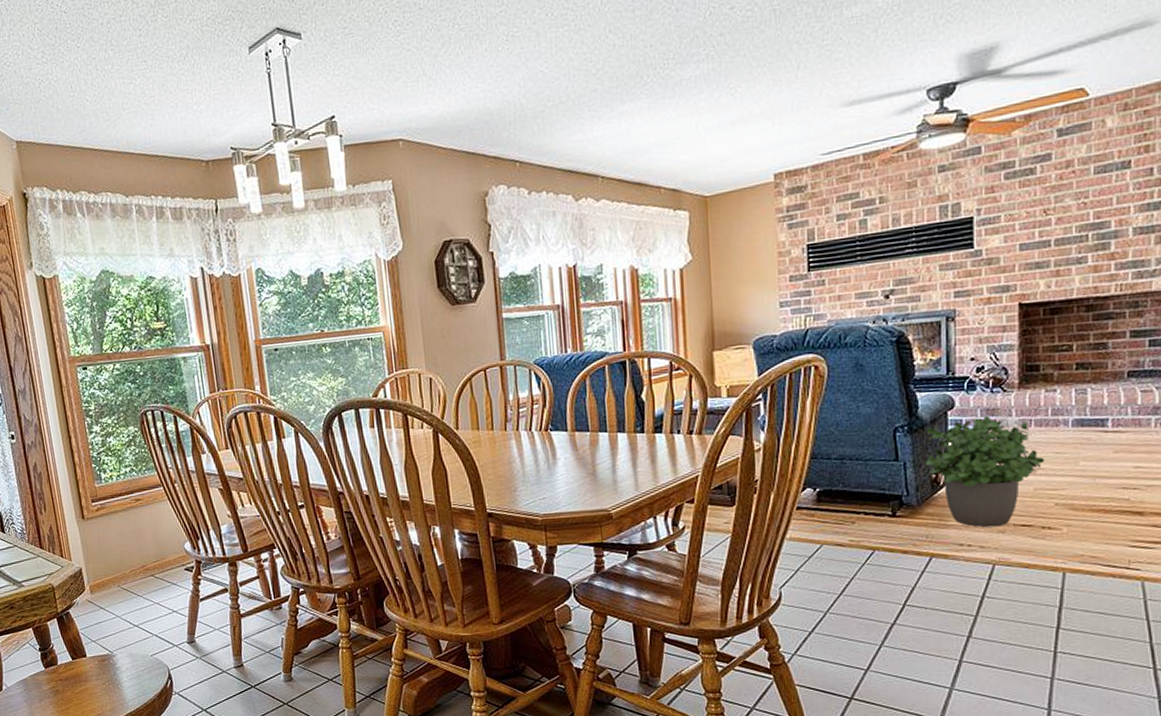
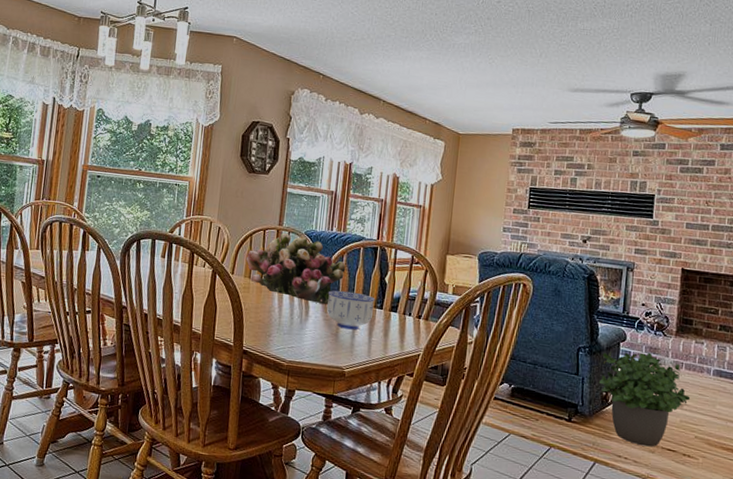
flower arrangement: none [469,366,591,442] -> present [245,232,346,304]
bowl: none [574,419,634,465] -> present [327,290,375,330]

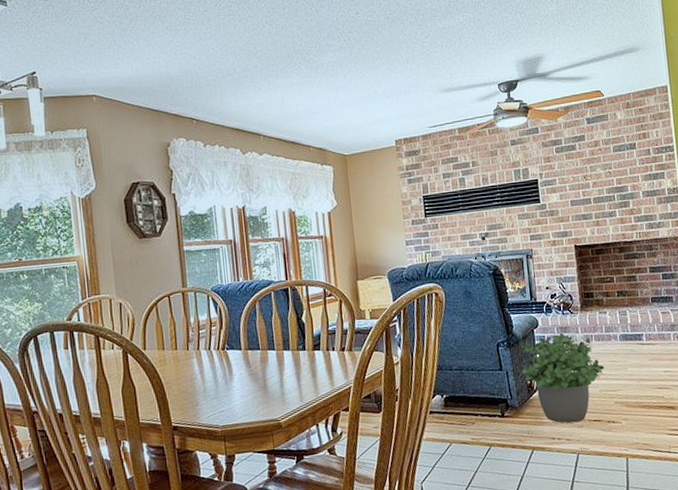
flower arrangement: present [245,232,346,304] -> none [155,293,261,360]
bowl: present [327,290,375,330] -> none [247,339,298,379]

